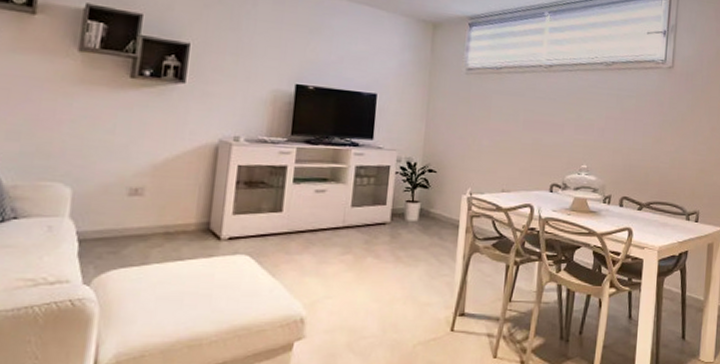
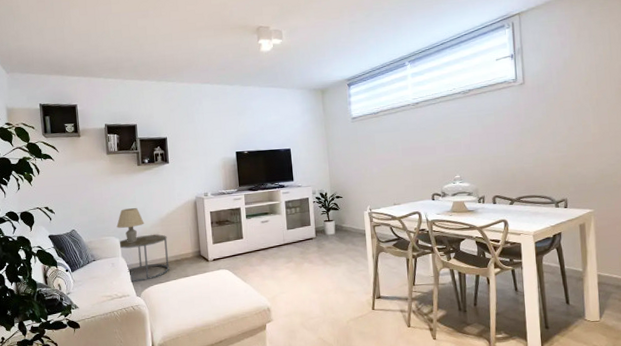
side table: none [68,187,158,261] -> present [119,234,170,283]
table lamp: none [70,141,123,195] -> present [116,208,144,242]

